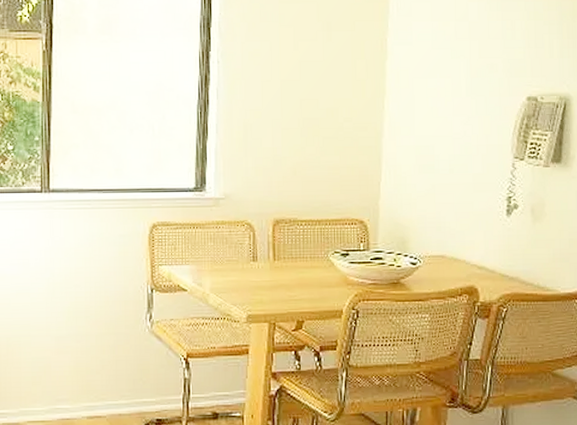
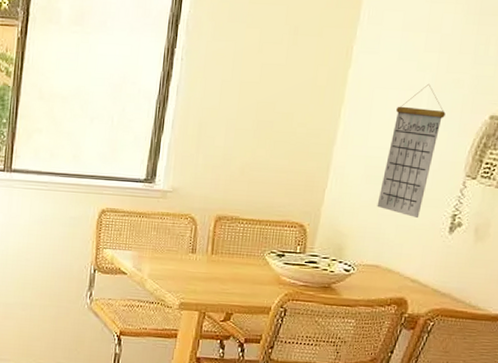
calendar: none [433,70,485,204] -> present [377,83,446,219]

